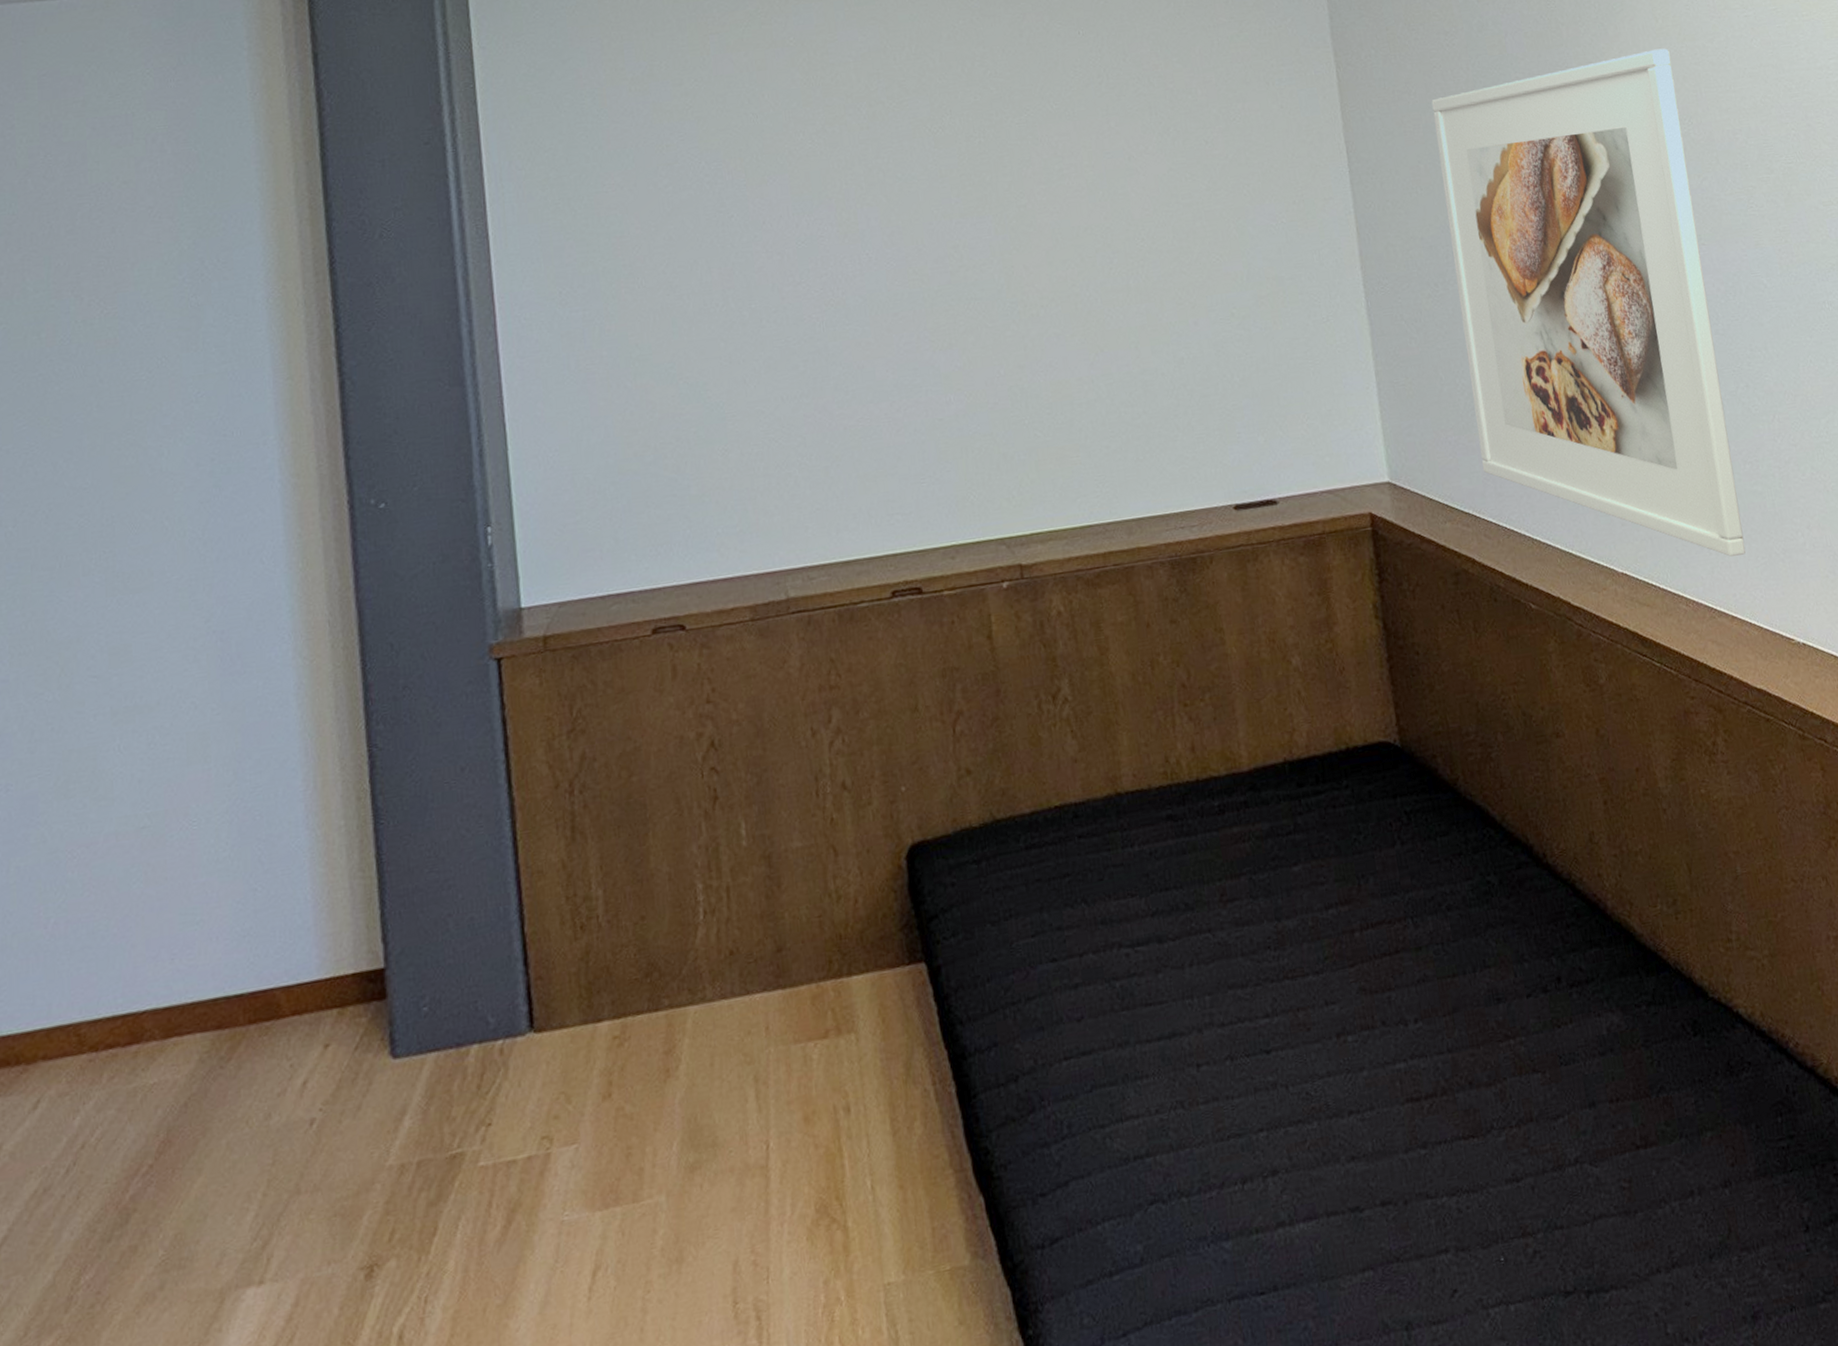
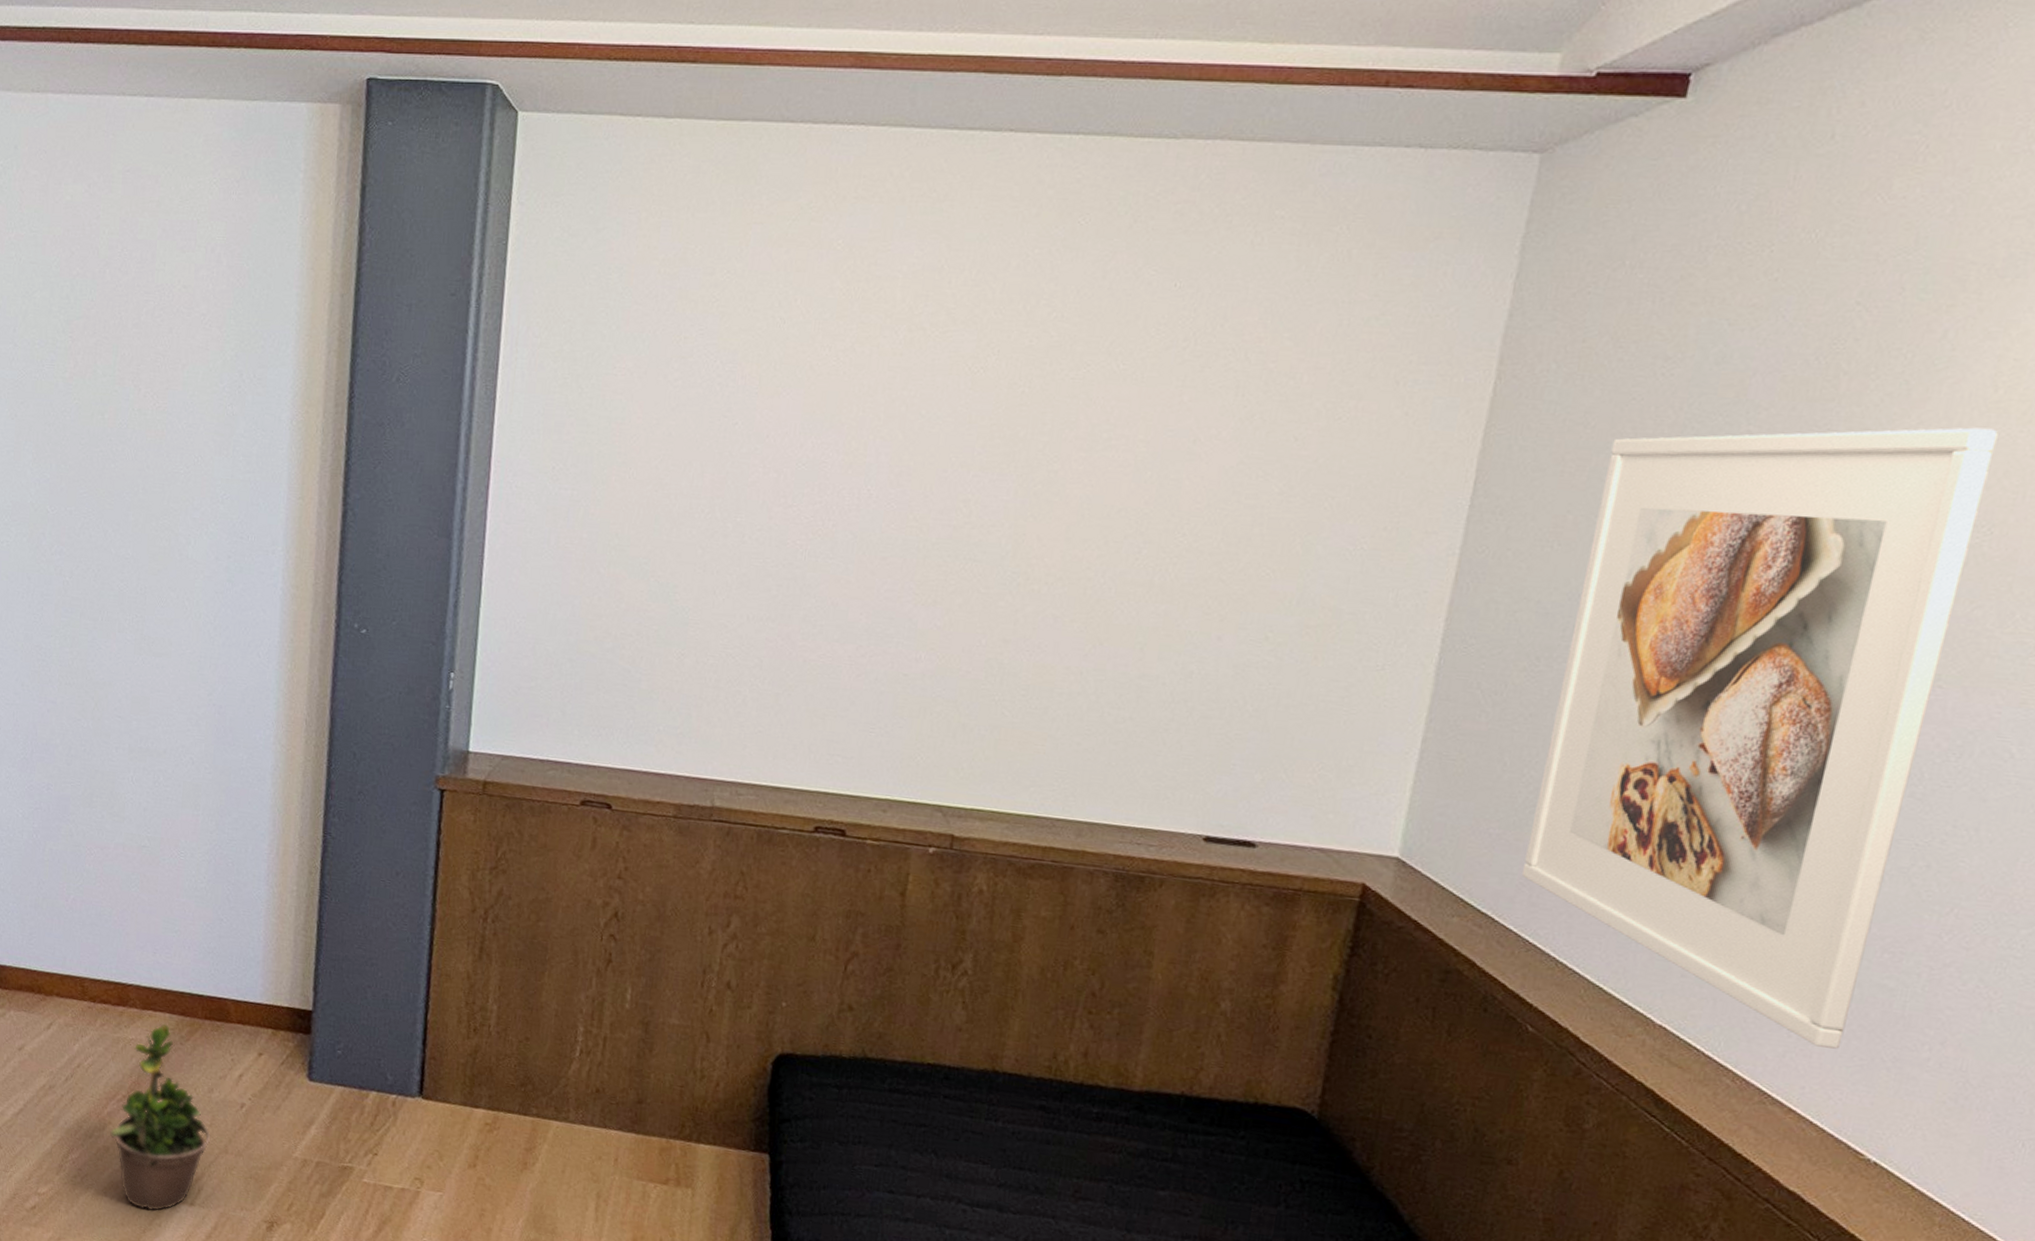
potted plant: none [136,1037,276,1317] -> present [110,1017,211,1211]

